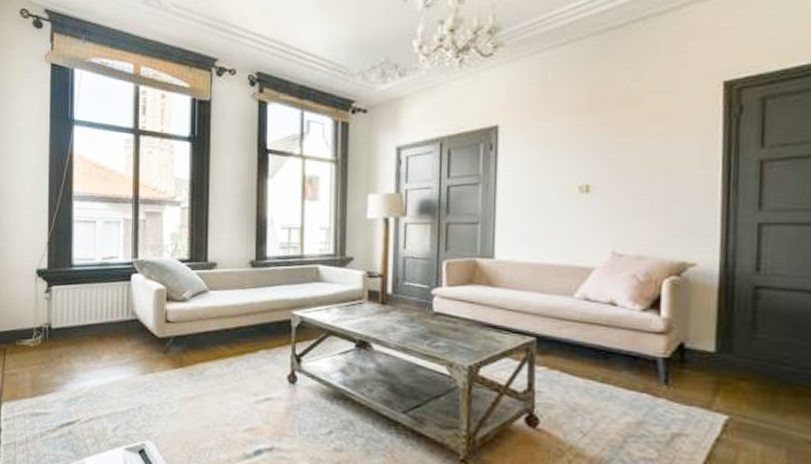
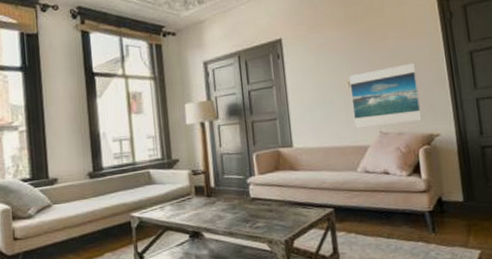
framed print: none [579,169,677,245] -> present [349,63,422,127]

